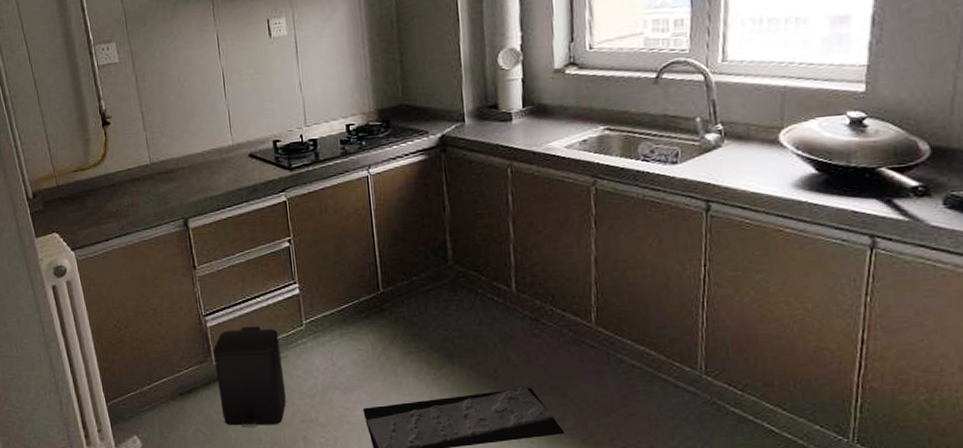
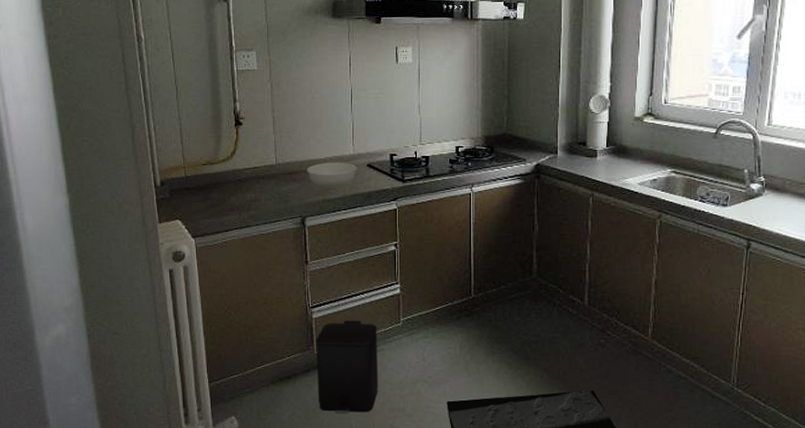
bowl: none [184,154,238,186] -> present [307,162,356,189]

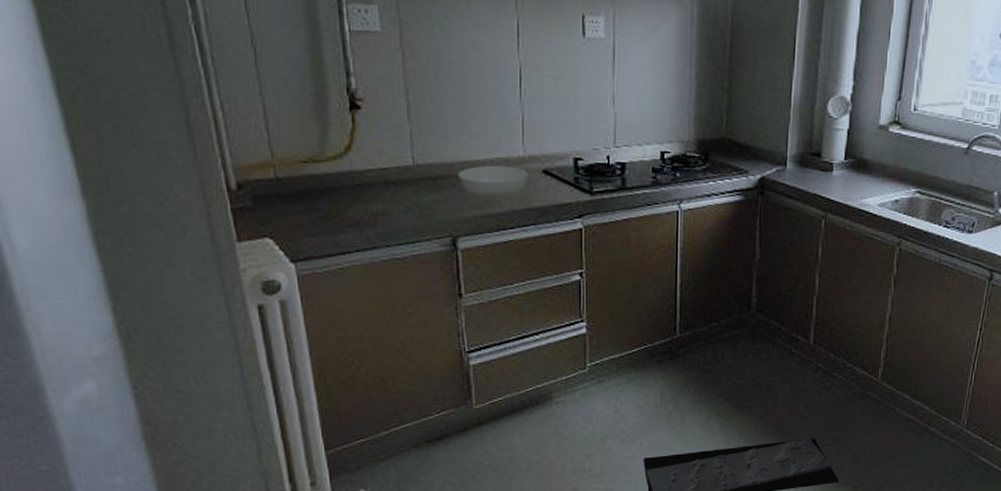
pedal bin: present [316,320,379,414] -> none [475,367,559,480]

